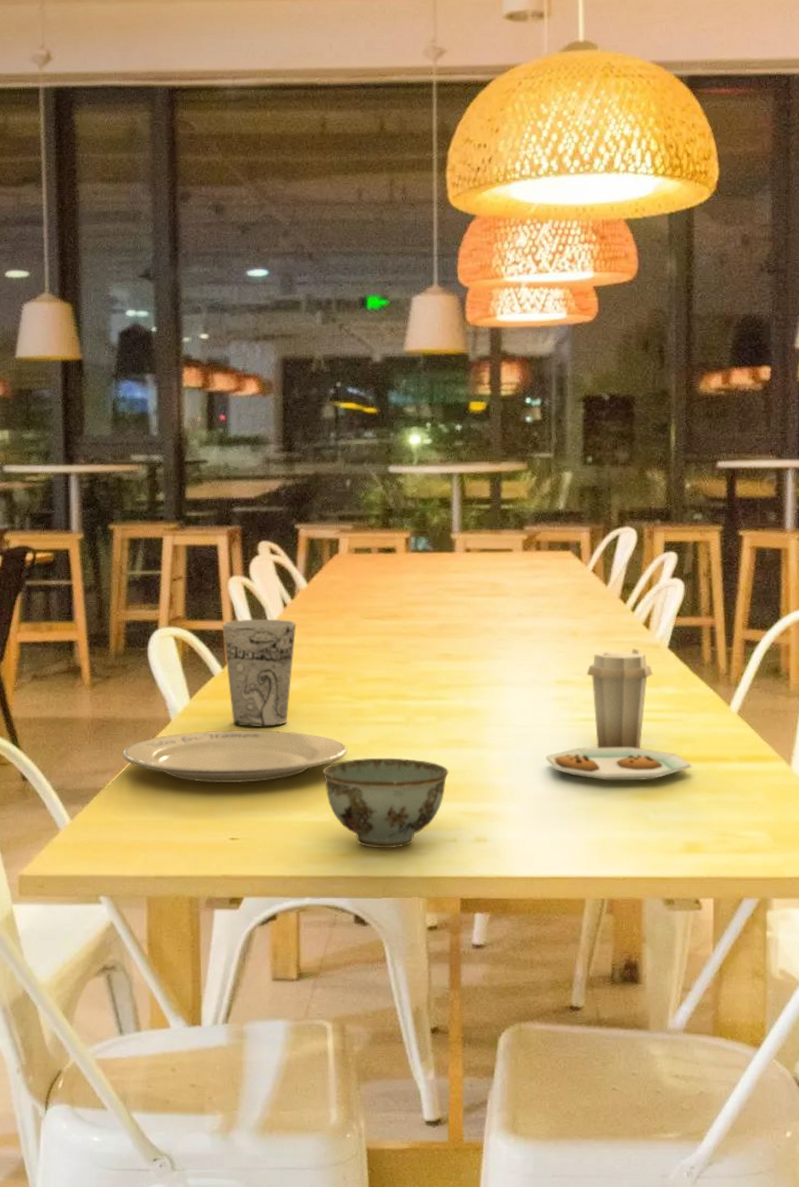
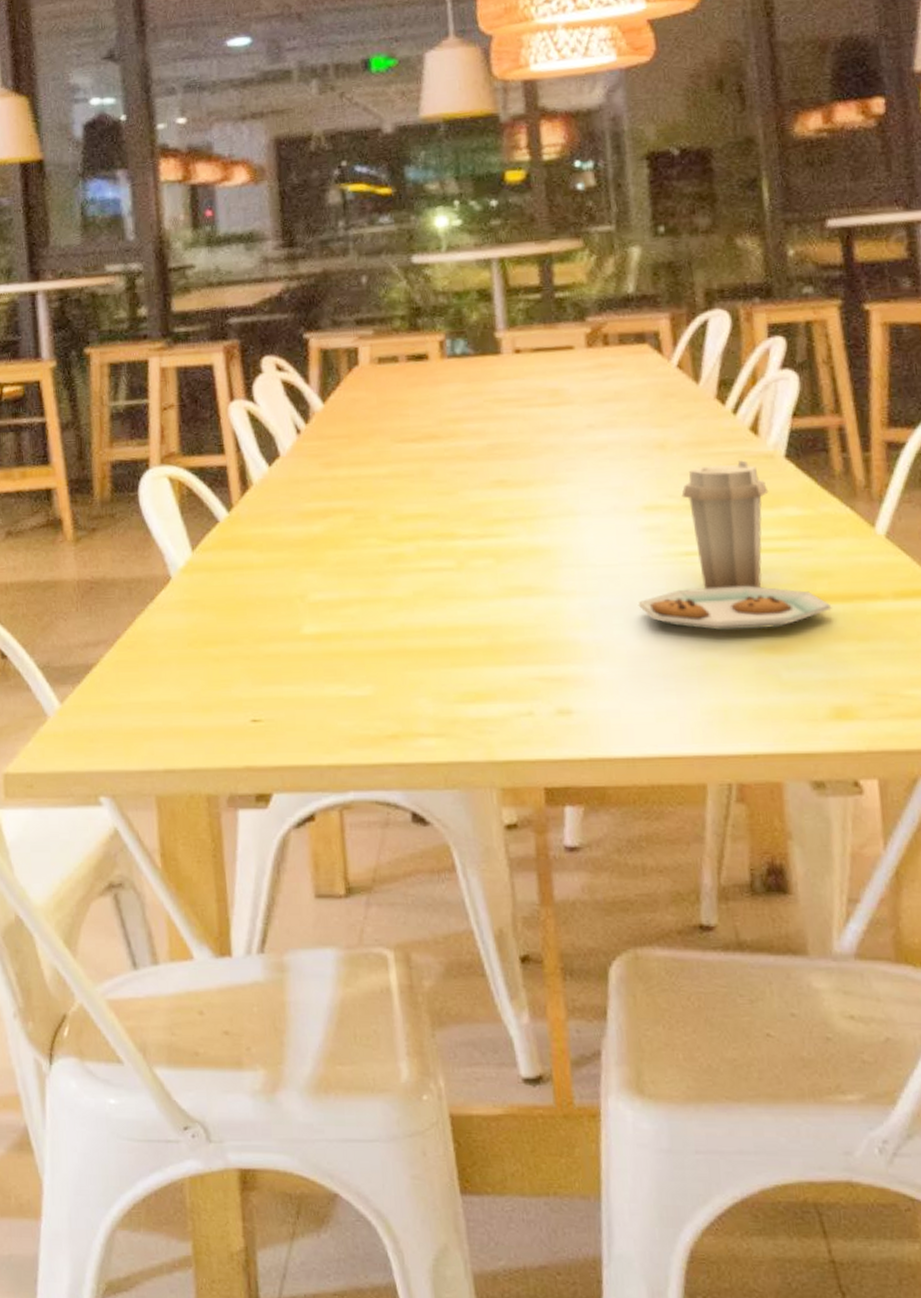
plate: present [122,730,347,784] -> none [116,585,387,652]
cup: present [222,619,297,727] -> none [224,448,314,582]
bowl: present [322,757,450,849] -> none [357,612,517,728]

